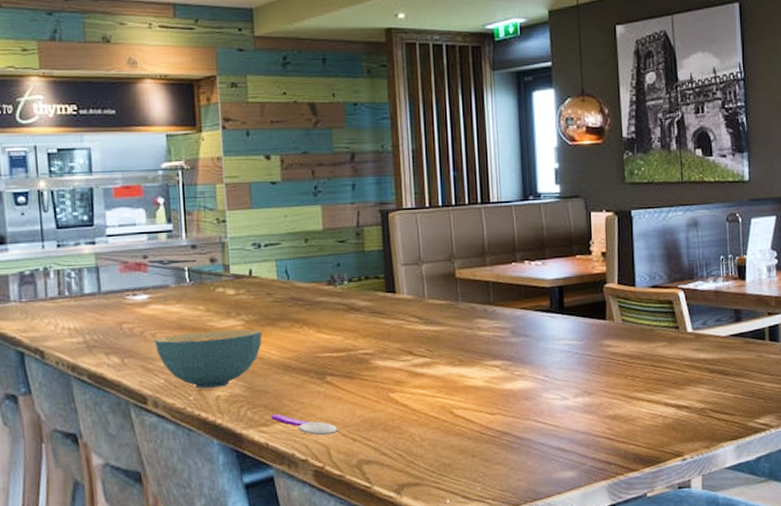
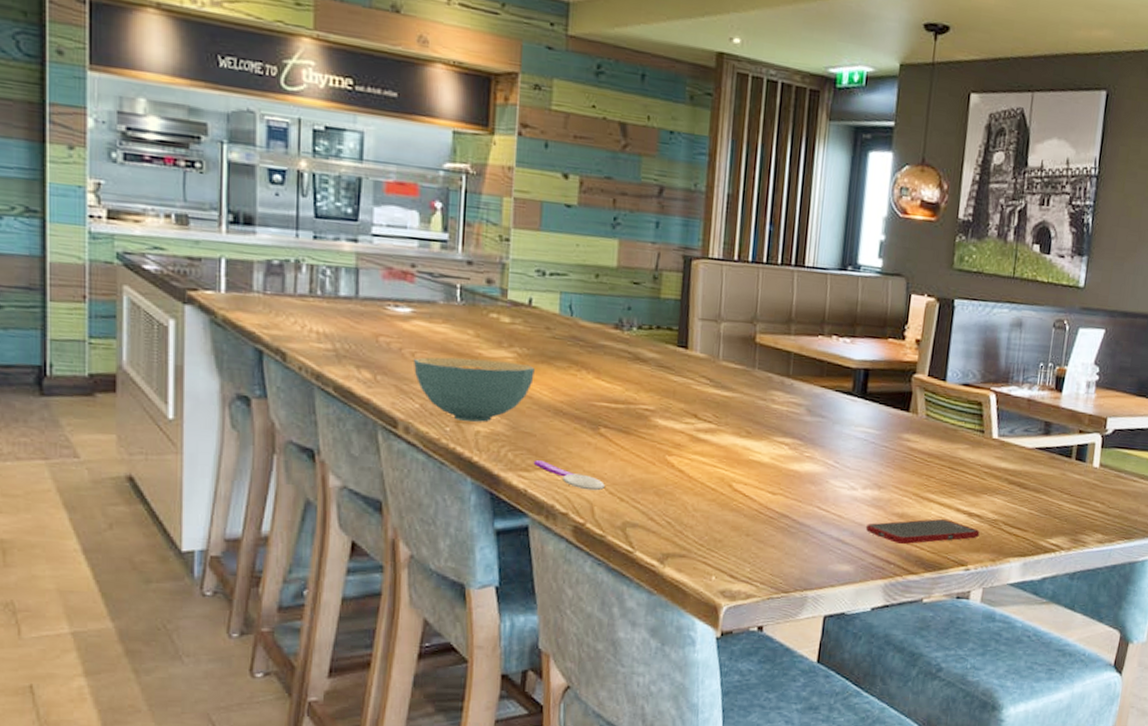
cell phone: none [583,415,690,444] -> present [866,519,980,544]

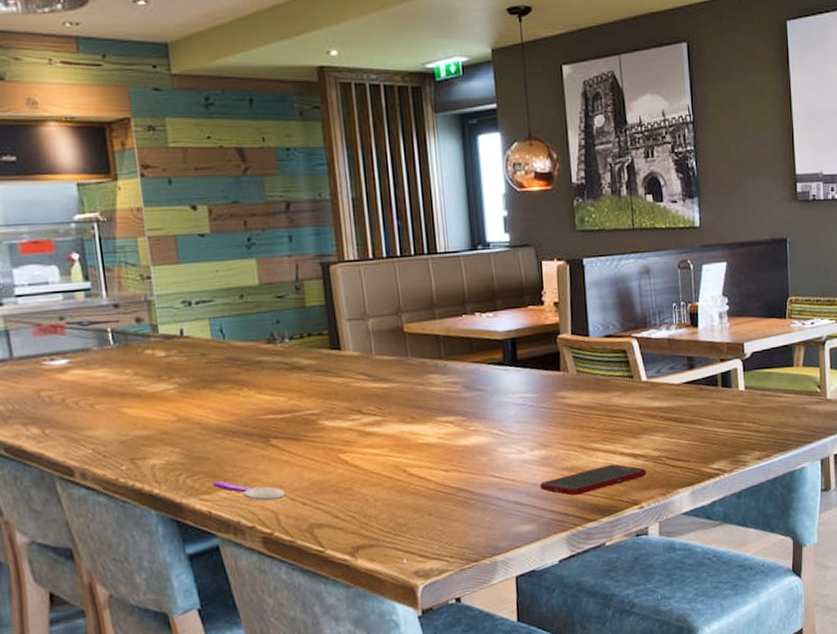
cereal bowl: present [414,357,535,422] -> none [79,392,199,458]

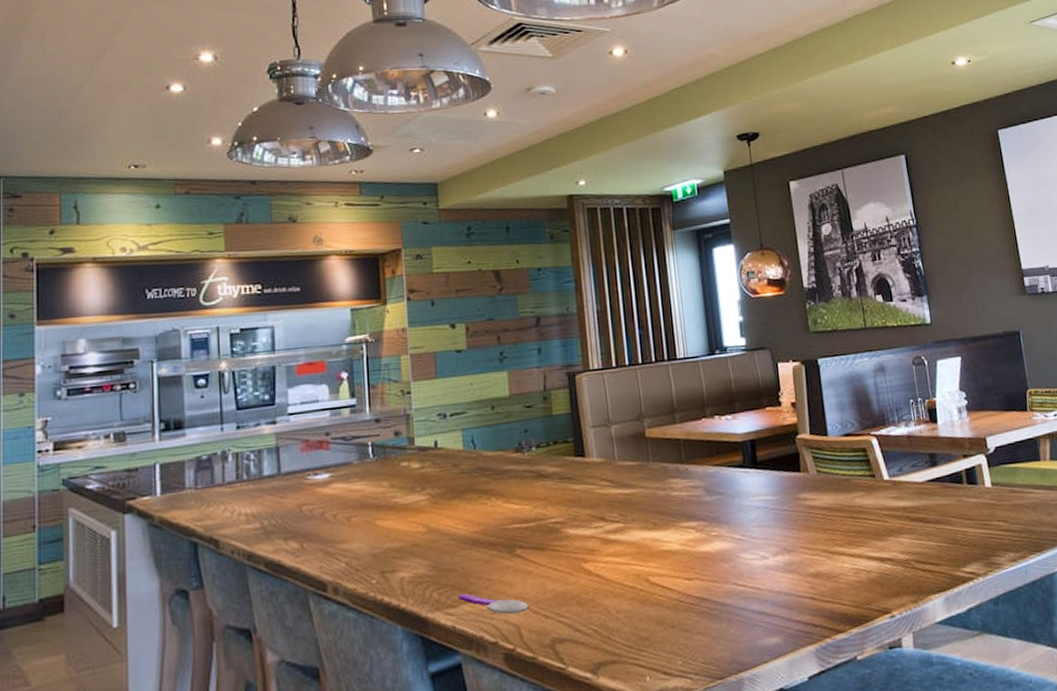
cell phone: present [540,464,647,496] -> none [785,569,896,605]

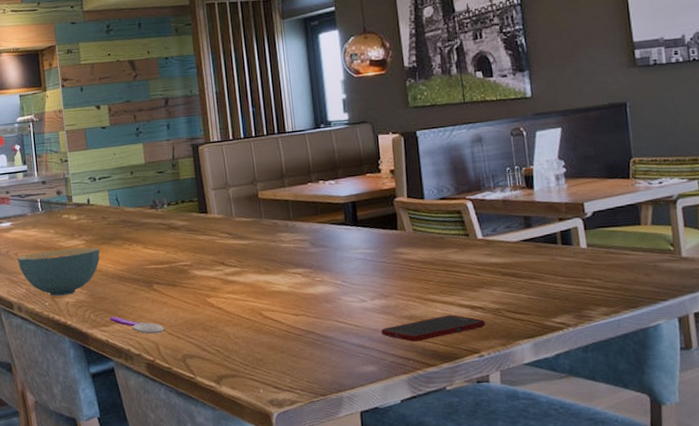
cereal bowl: none [336,503,448,571] -> present [17,247,100,296]
cell phone: none [785,569,896,605] -> present [381,315,486,342]

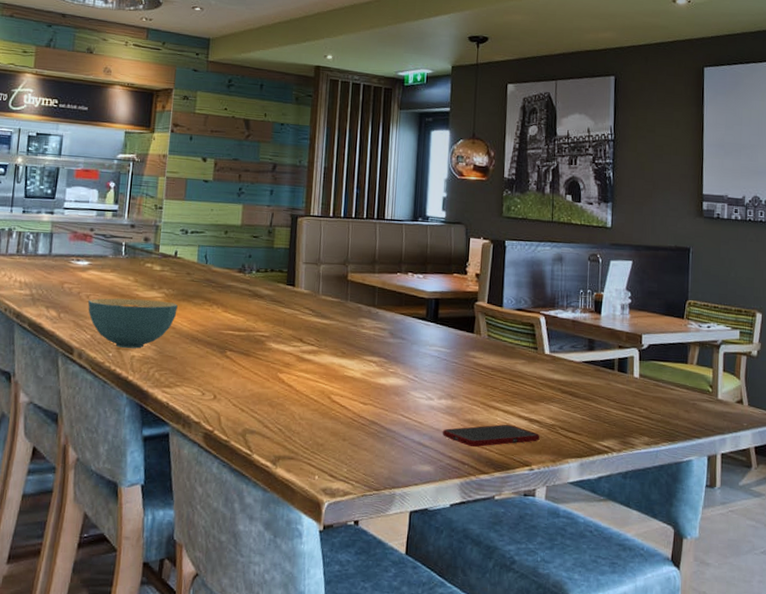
spoon: present [109,317,164,334] -> none [174,378,229,403]

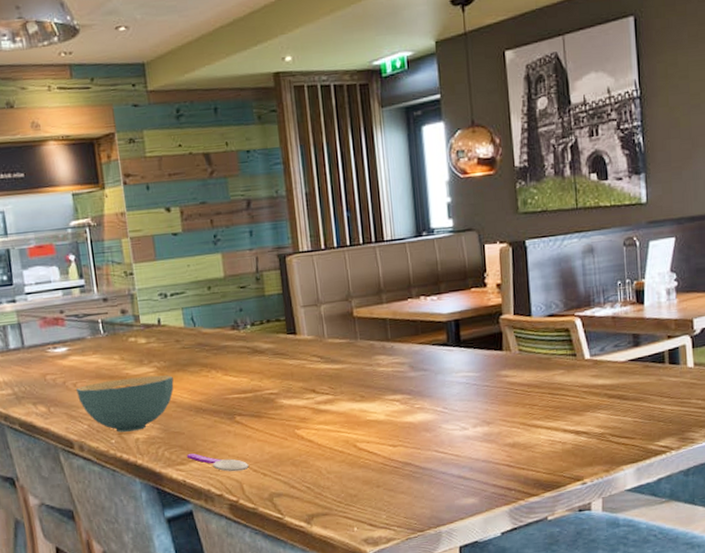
spoon: none [174,378,229,403] -> present [186,453,249,472]
cell phone: present [443,424,540,447] -> none [483,441,590,471]

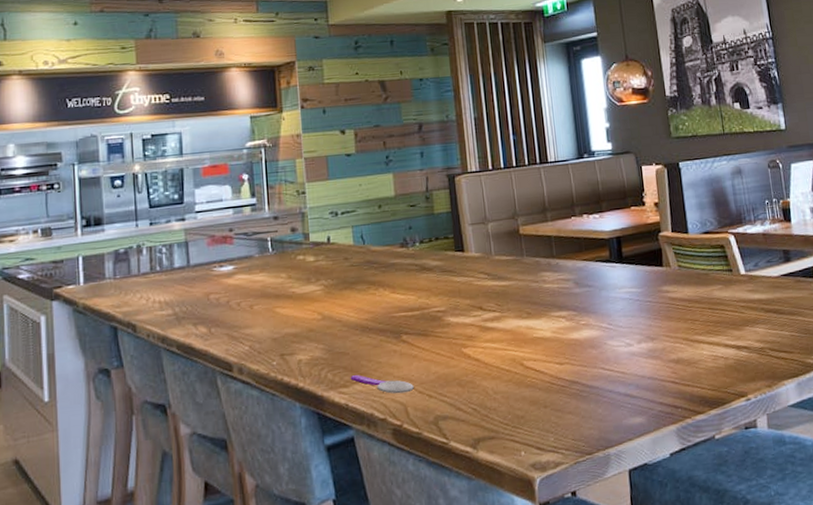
cereal bowl: present [76,375,174,433] -> none [240,293,341,354]

